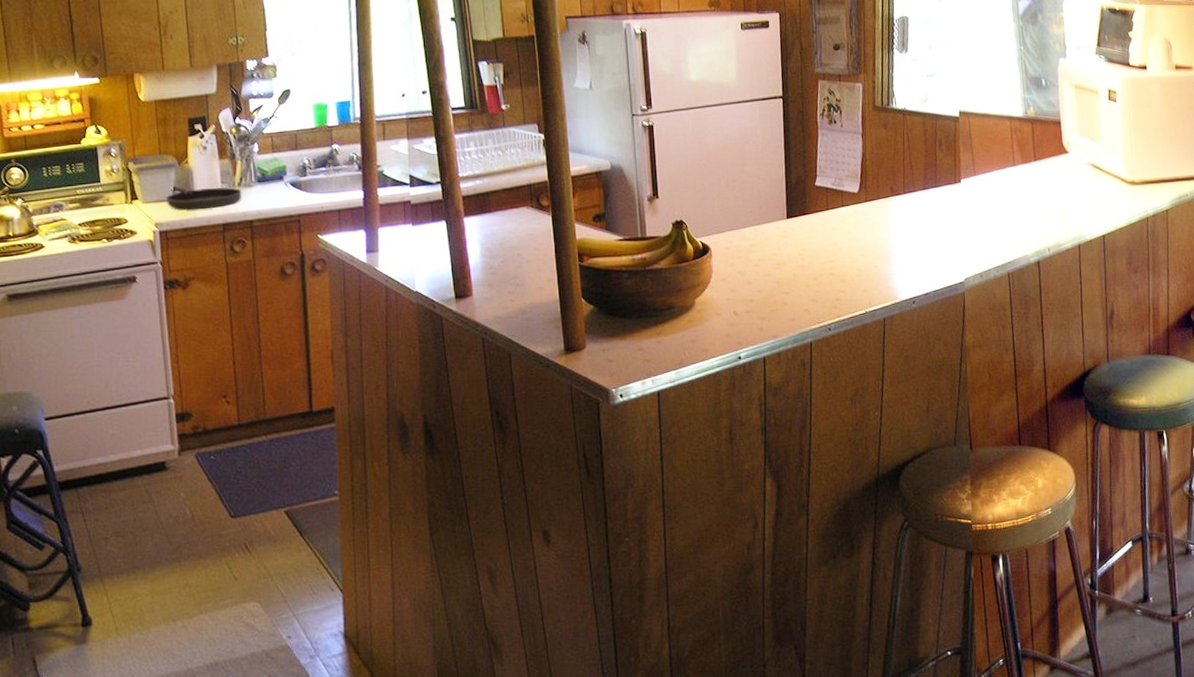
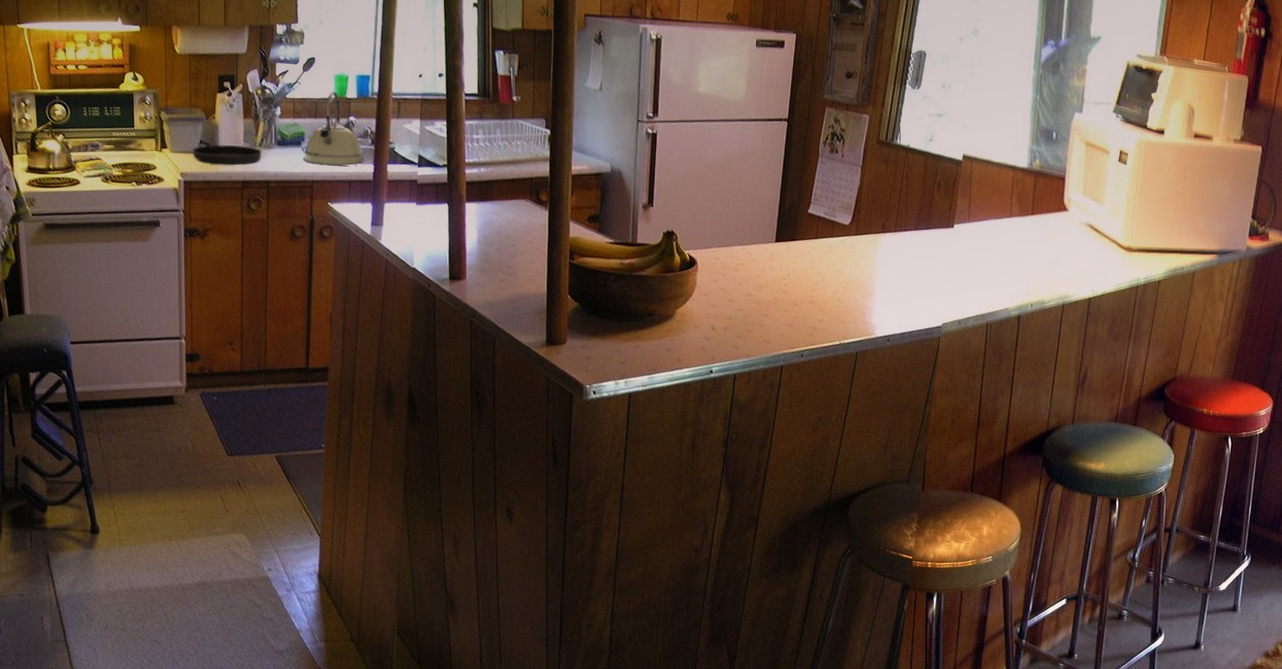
kettle: none [287,121,353,198] -> present [304,91,365,166]

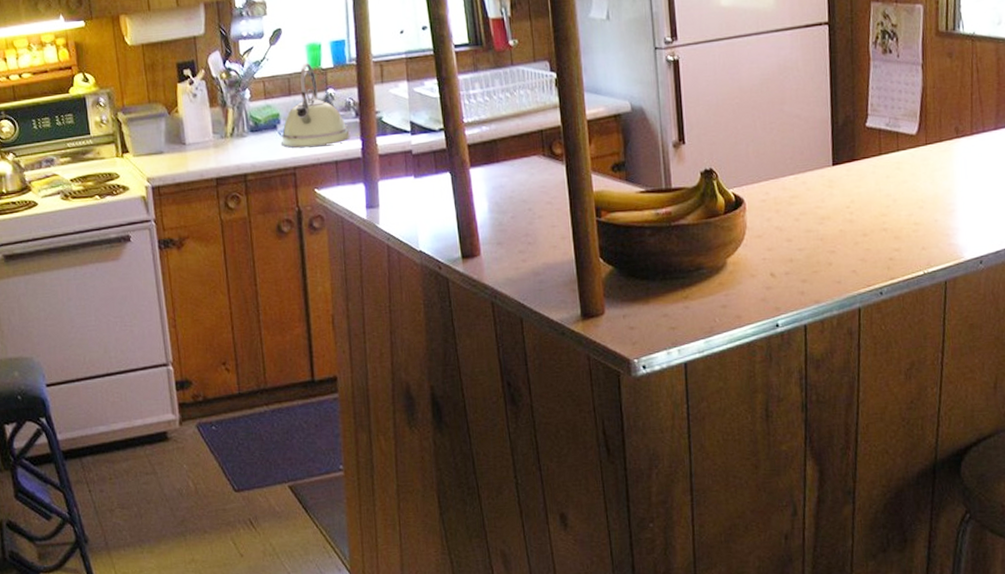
frying pan: present [192,139,262,165] -> none [156,137,235,163]

